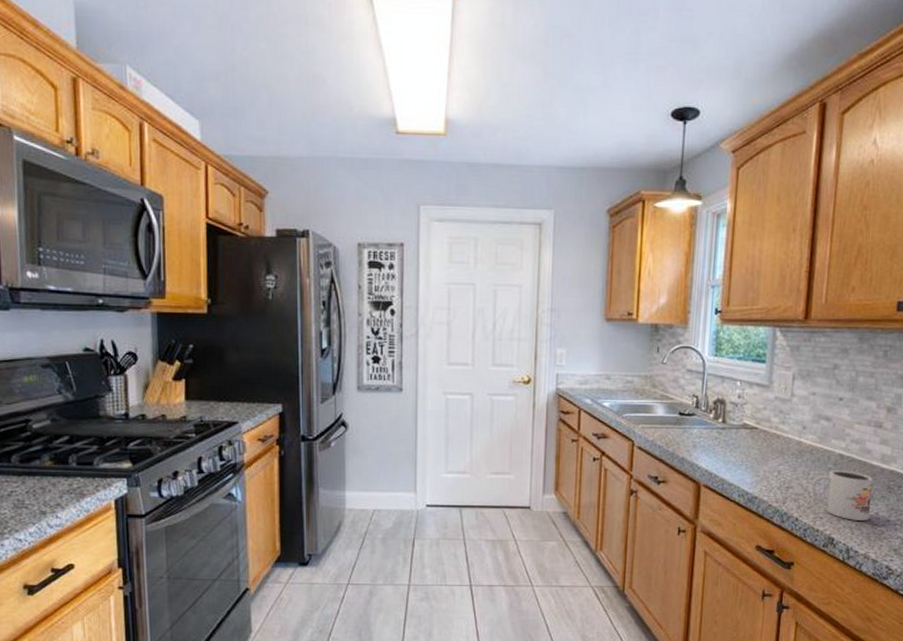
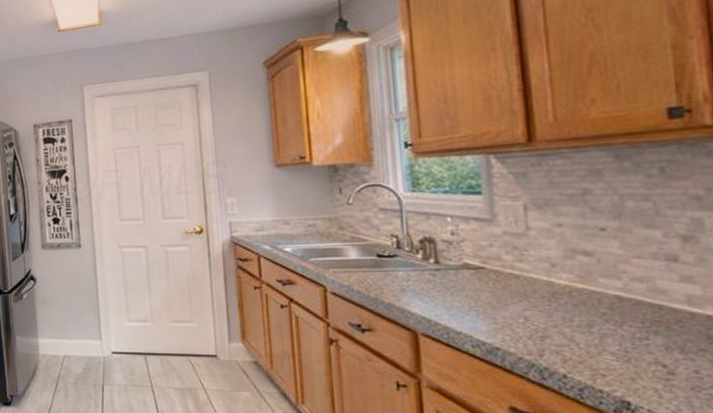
mug: present [811,470,874,521] -> none [578,316,685,381]

